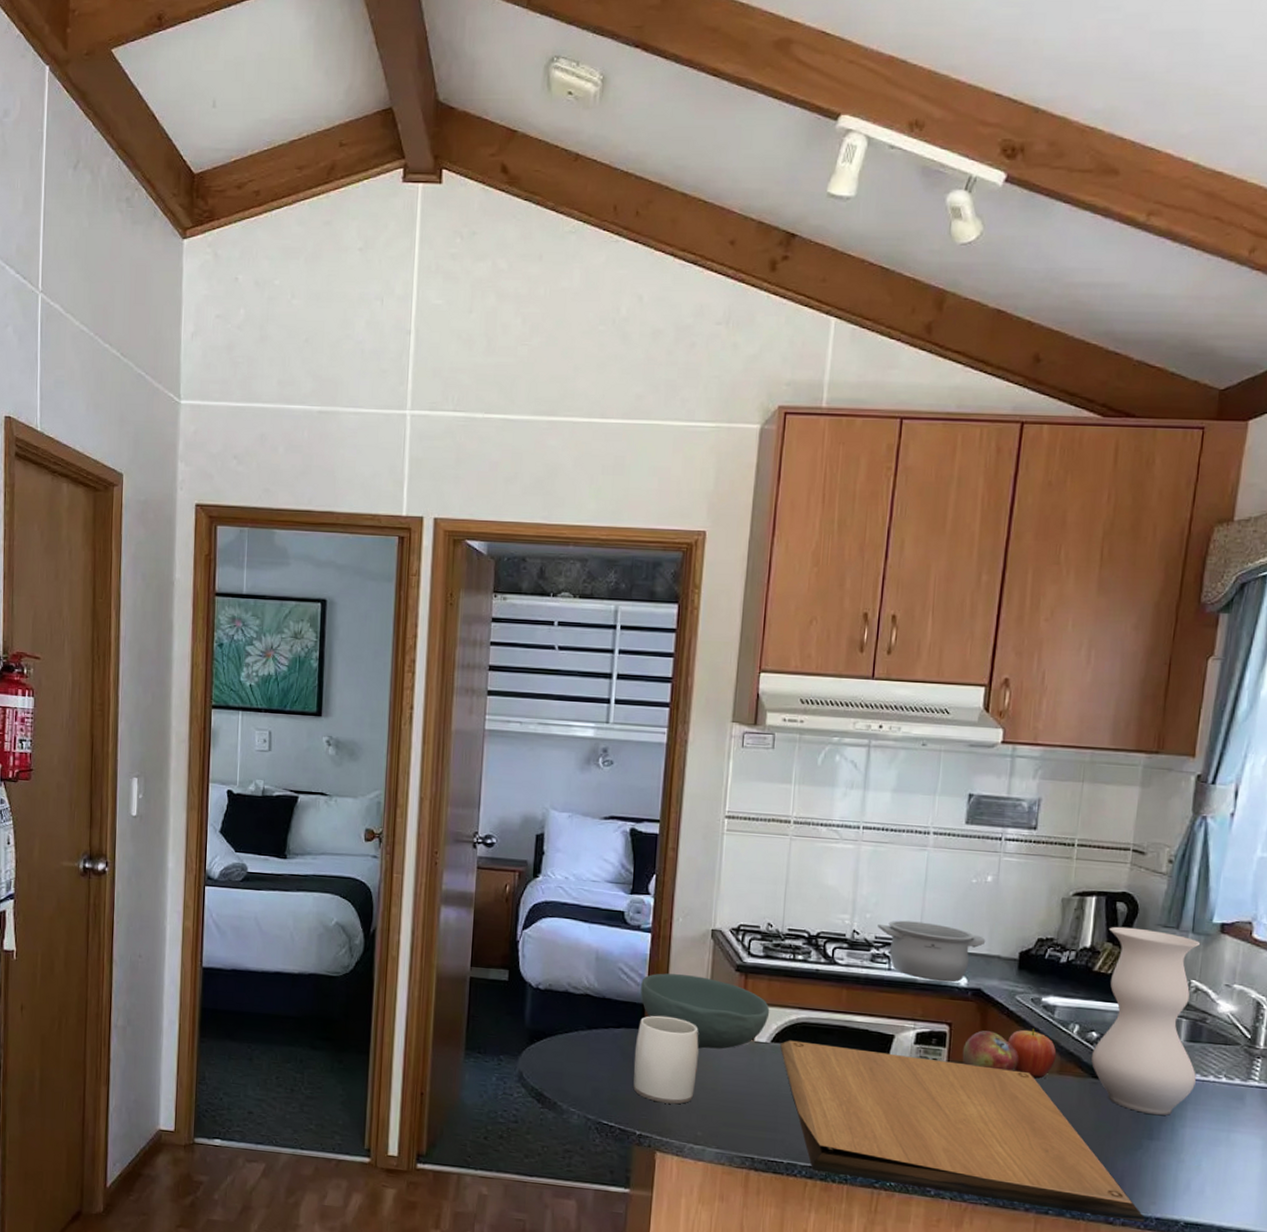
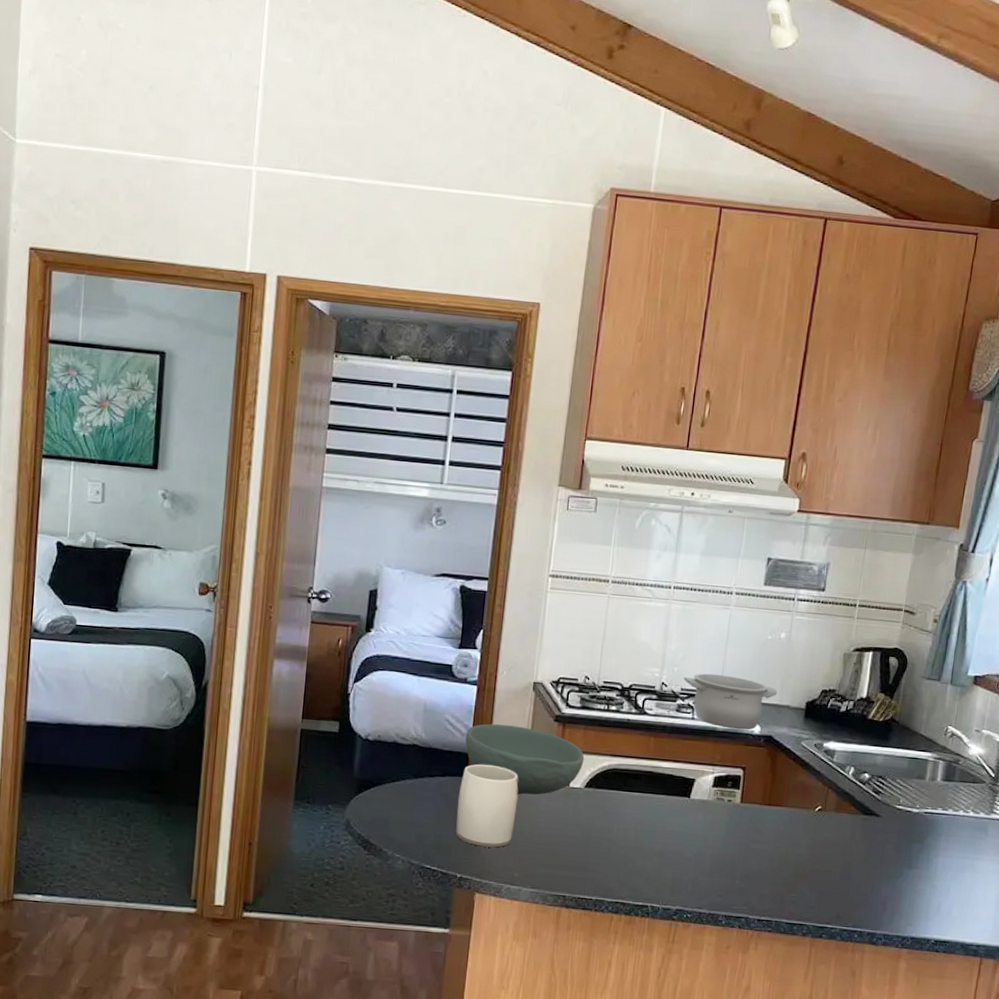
chopping board: present [780,1040,1146,1222] -> none [593,785,903,942]
fruit: present [962,1030,1019,1071] -> none [753,773,802,810]
fruit: present [1007,1029,1057,1079] -> none [793,771,835,816]
vase: present [1091,926,1201,1116] -> none [863,679,957,847]

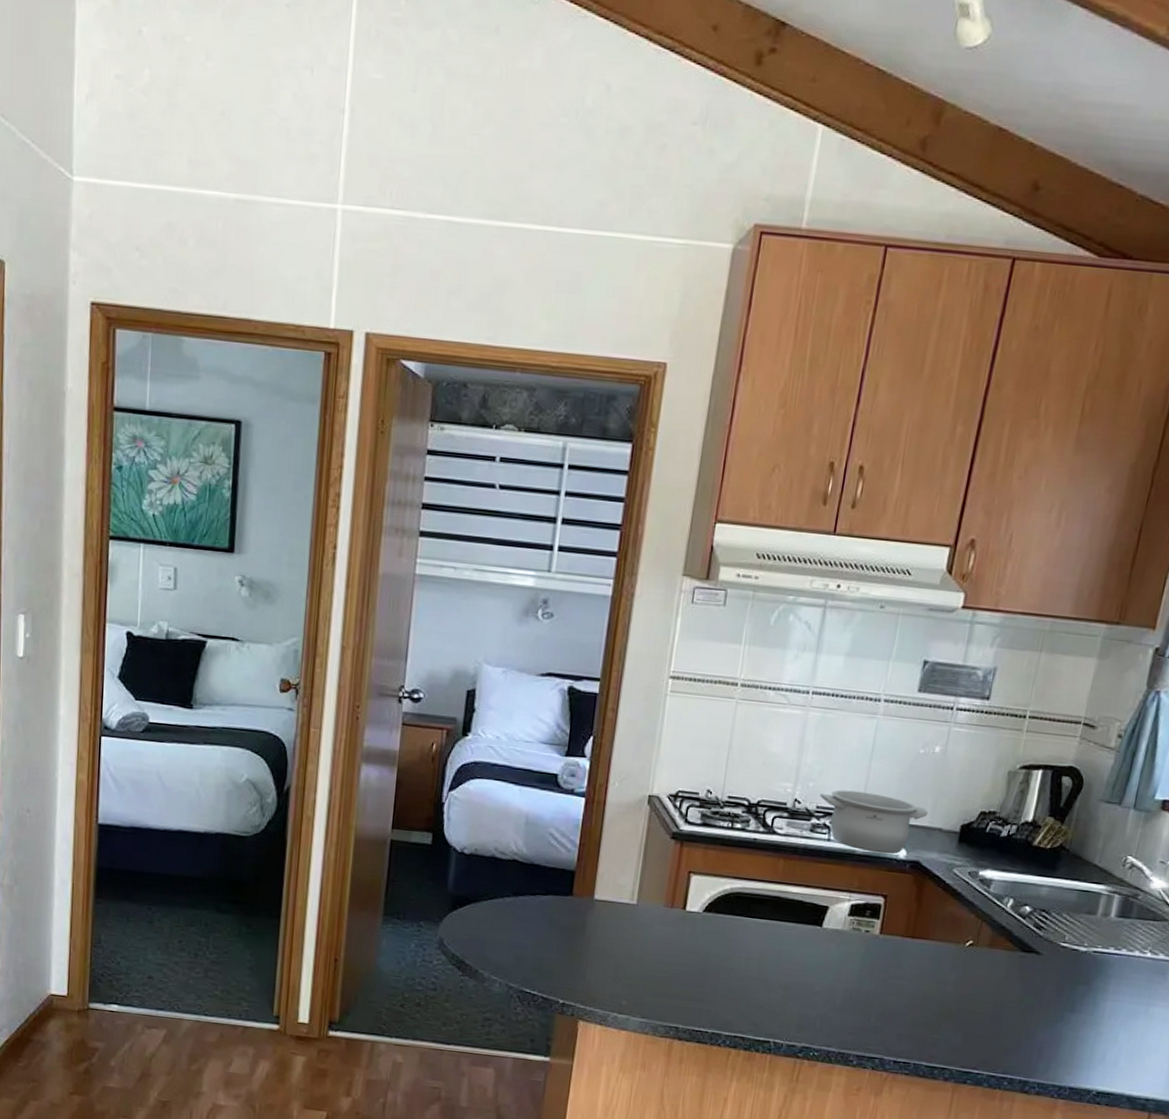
mug: present [456,764,519,848] -> none [558,882,629,974]
bowl: present [465,724,585,795] -> none [571,839,704,918]

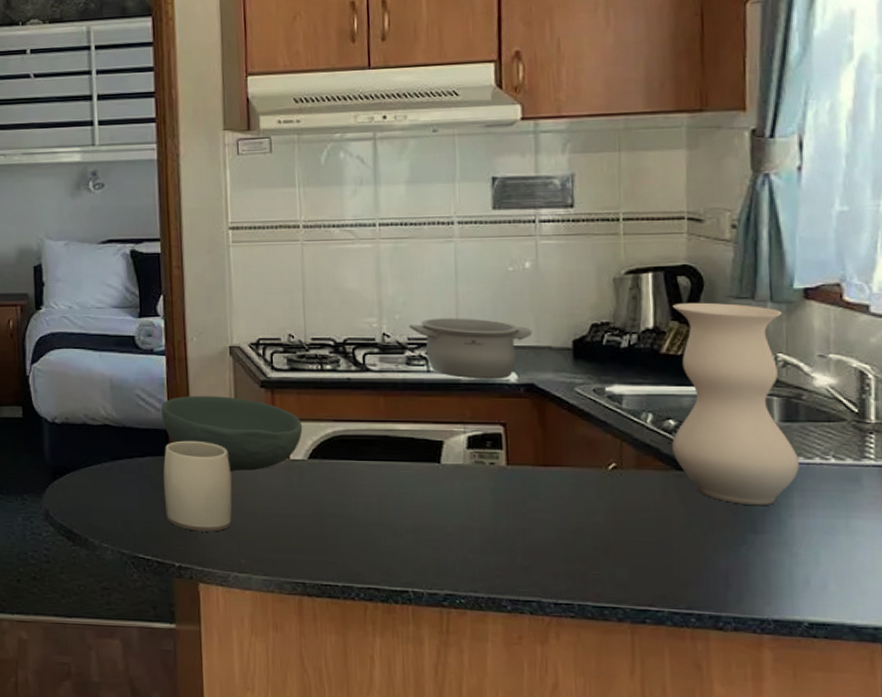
mug: none [558,882,629,974] -> present [162,440,233,532]
bowl: none [571,839,704,918] -> present [161,396,303,472]
vase: none [1022,801,1141,990] -> present [672,302,799,506]

